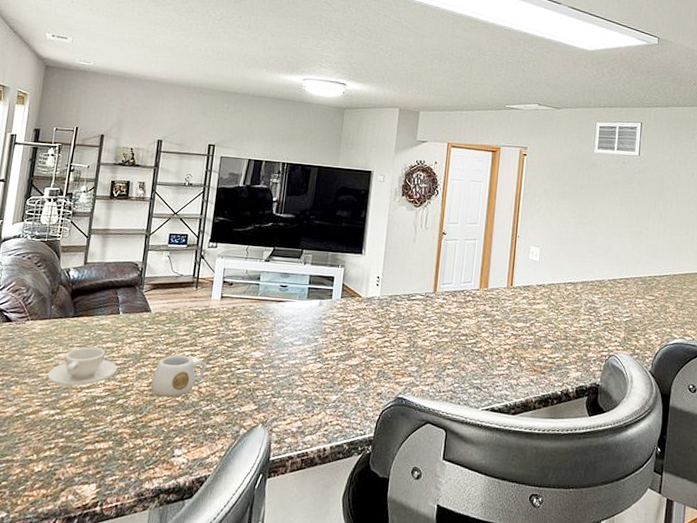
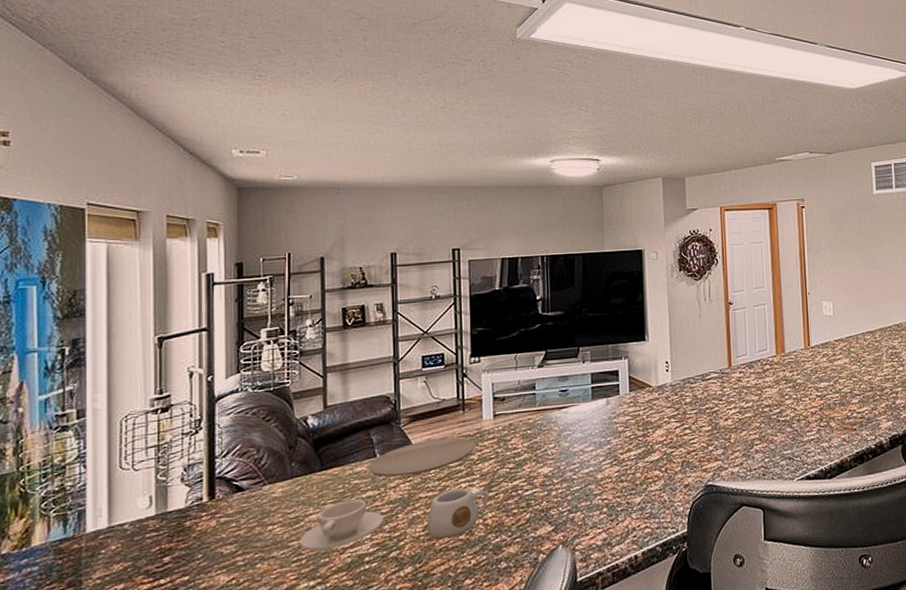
plate: none [111,307,203,336] -> present [368,436,477,477]

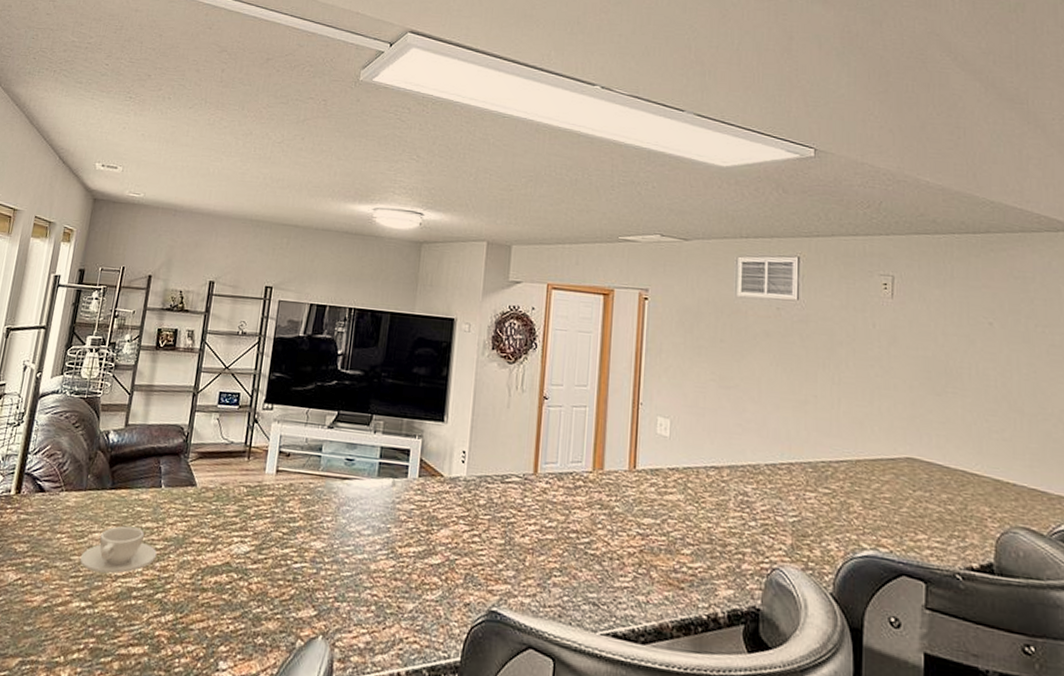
plate: present [368,436,477,477] -> none [152,481,256,516]
mug: present [426,487,488,539] -> none [193,540,258,595]

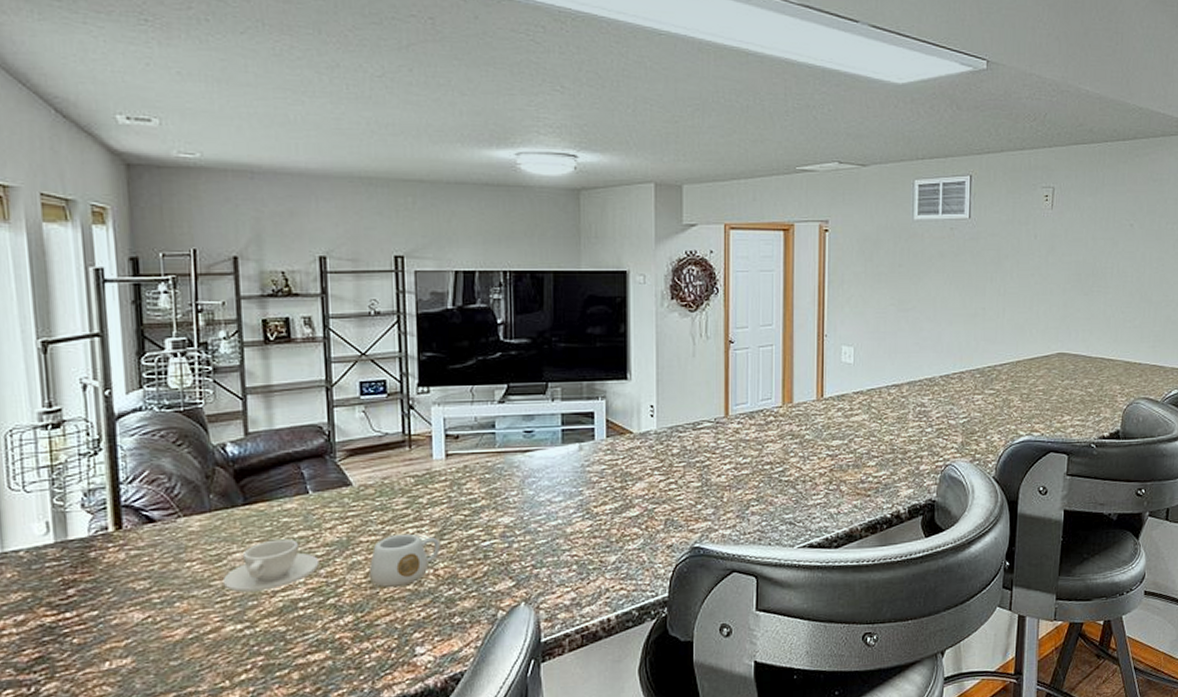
mug: none [193,540,258,595] -> present [368,533,440,588]

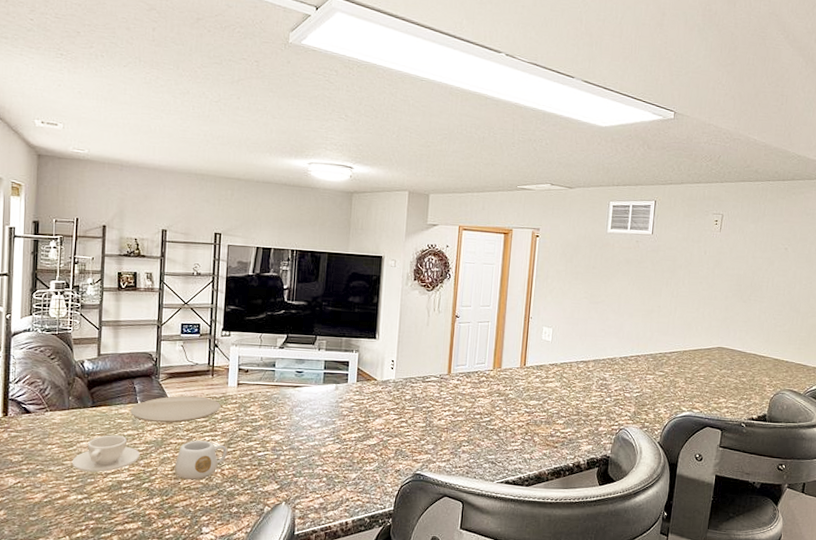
plate: none [299,476,426,517] -> present [130,395,221,423]

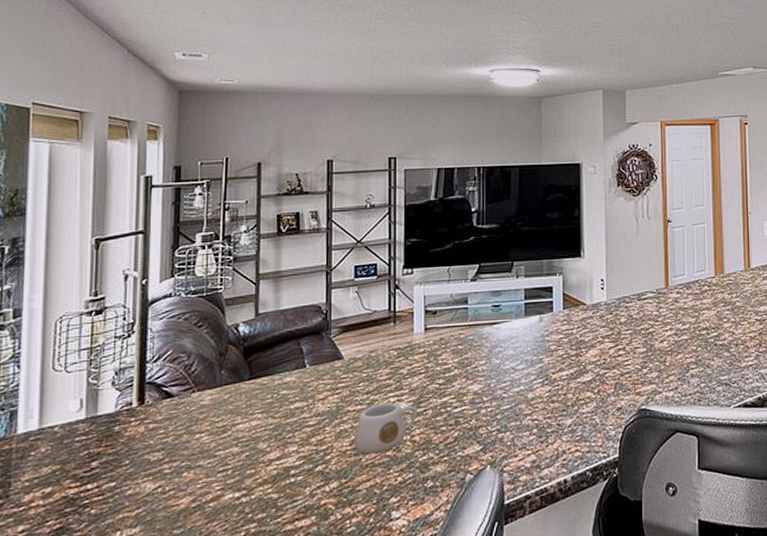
teacup: present [71,435,140,472] -> none [226,410,311,462]
plate: present [130,395,221,423] -> none [297,349,407,389]

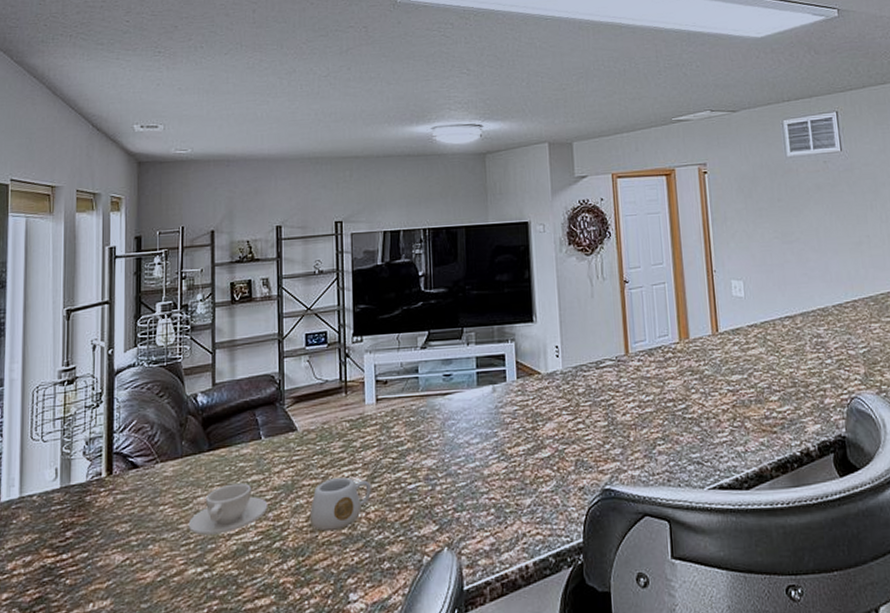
teacup: none [226,410,311,462] -> present [188,483,268,535]

